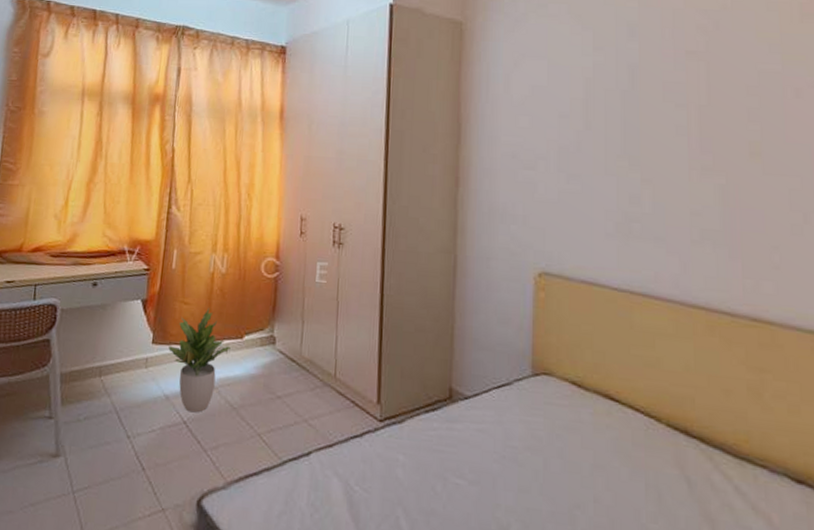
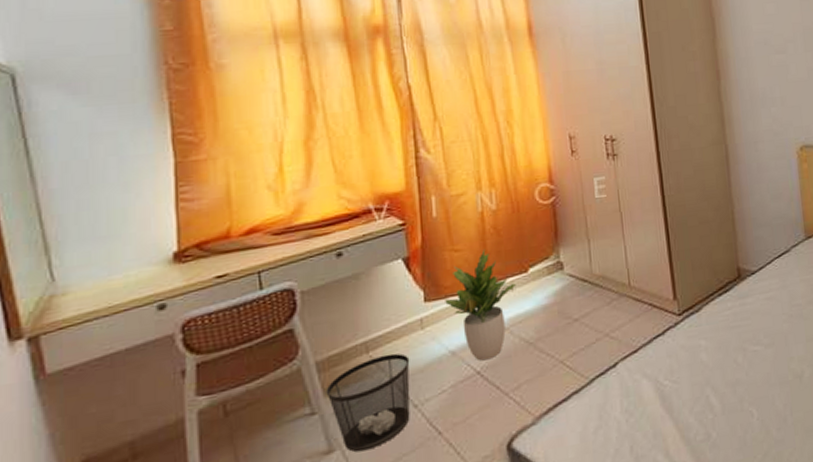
waste bin: none [63,382,132,465] -> present [325,353,410,452]

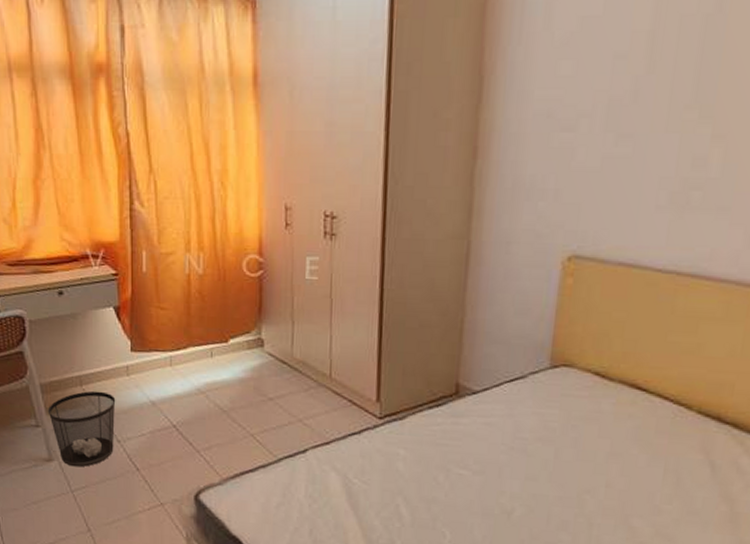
potted plant: present [445,248,516,361] -> none [149,311,215,417]

